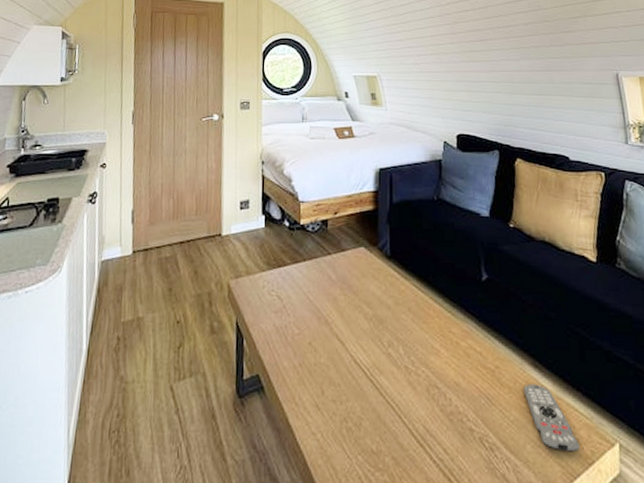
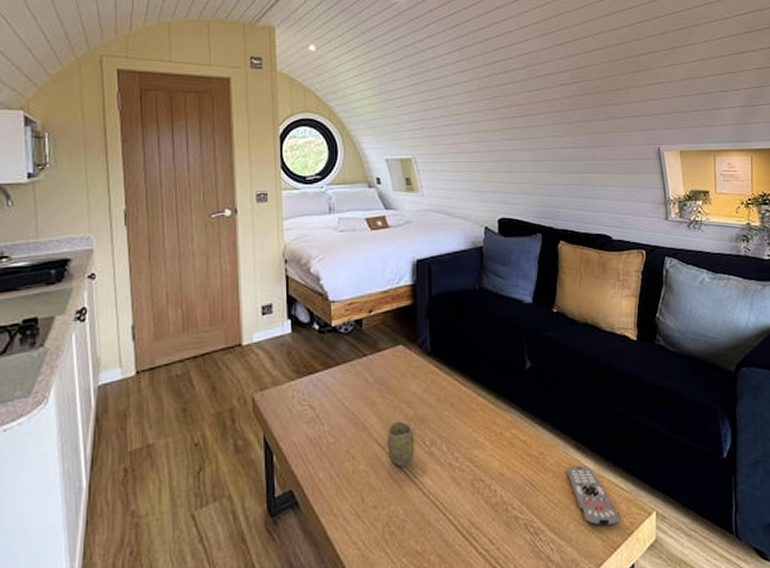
cup: none [347,319,373,364] -> present [387,421,415,467]

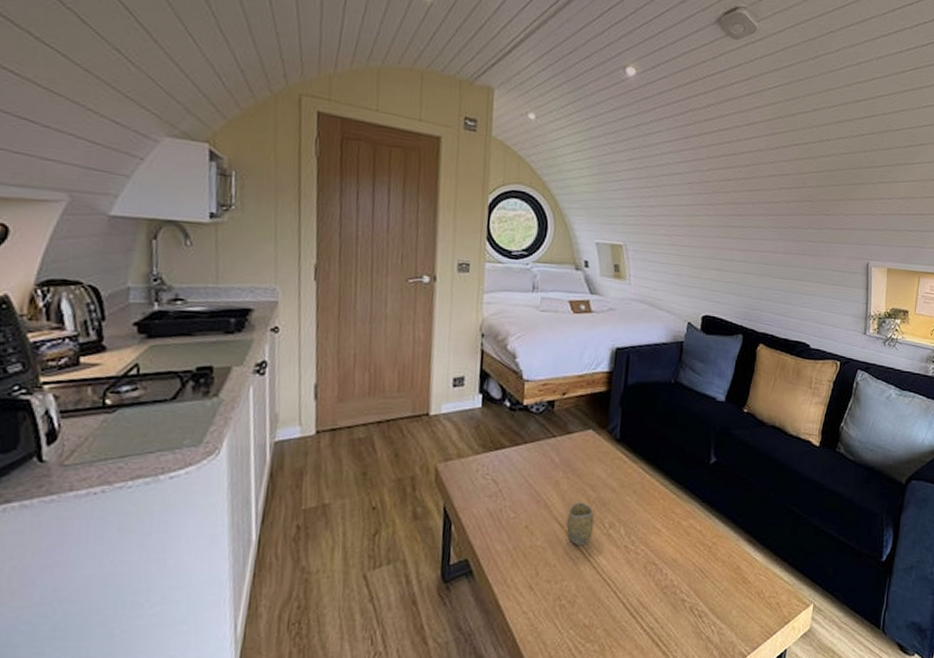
remote control: present [566,465,620,527] -> none [736,558,780,614]

